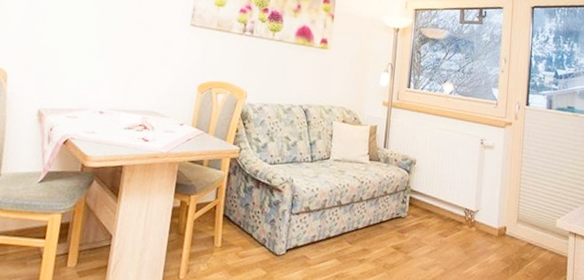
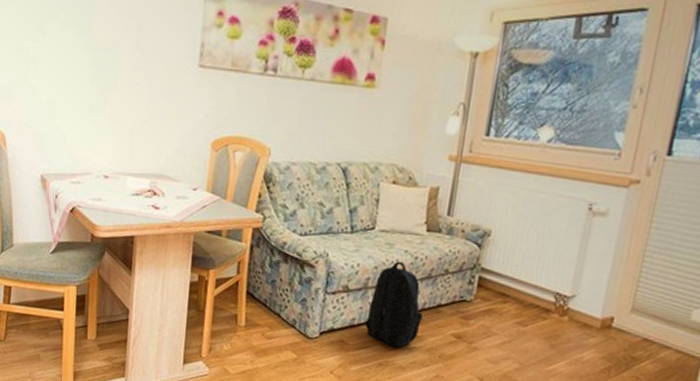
backpack: none [323,185,370,260] -> present [364,261,424,347]

